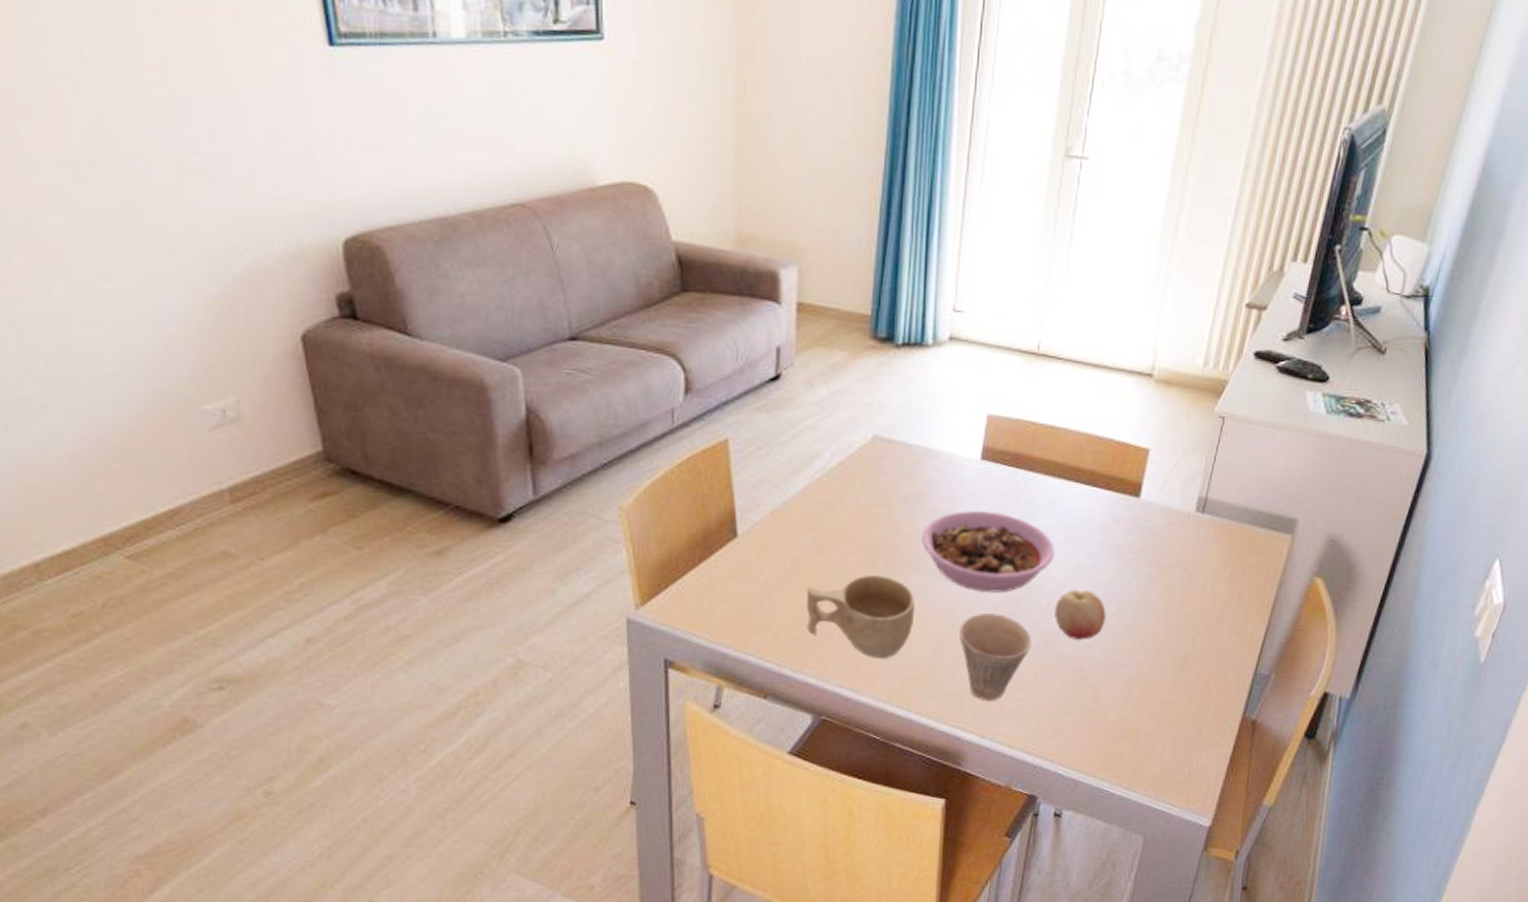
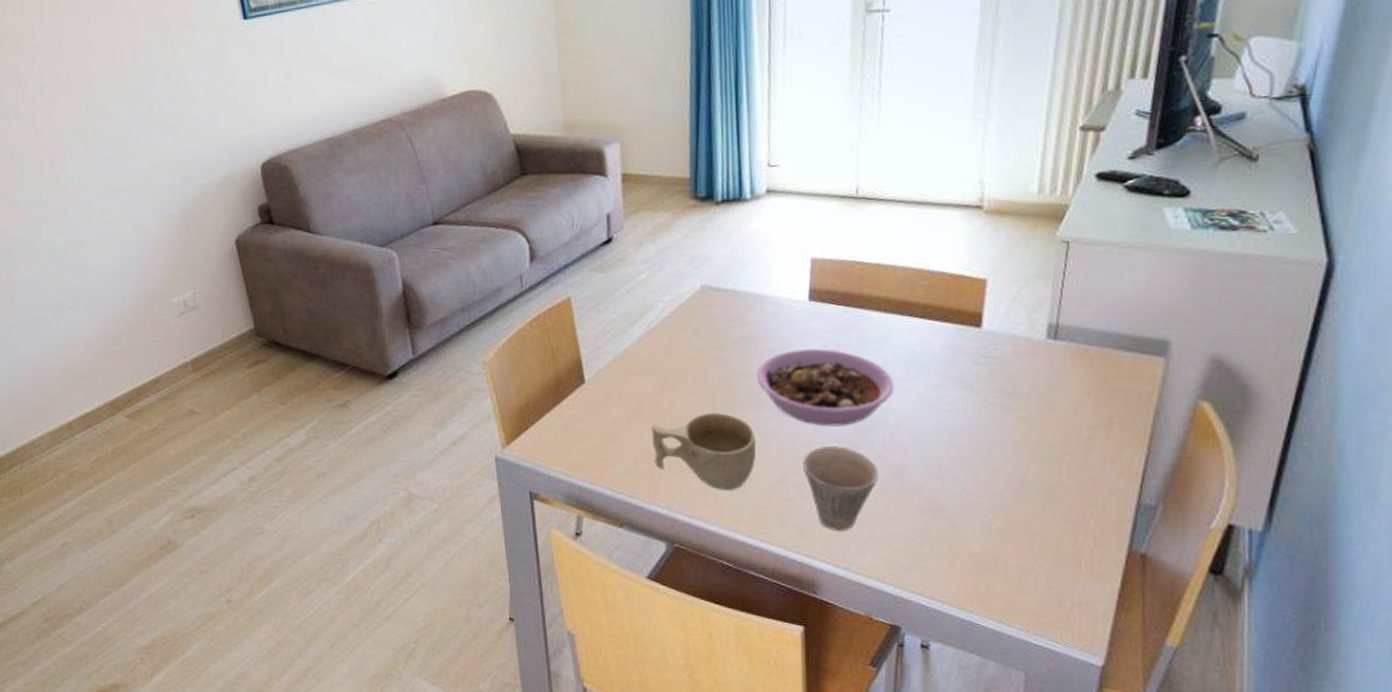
fruit: present [1053,589,1106,641] -> none [899,421,957,471]

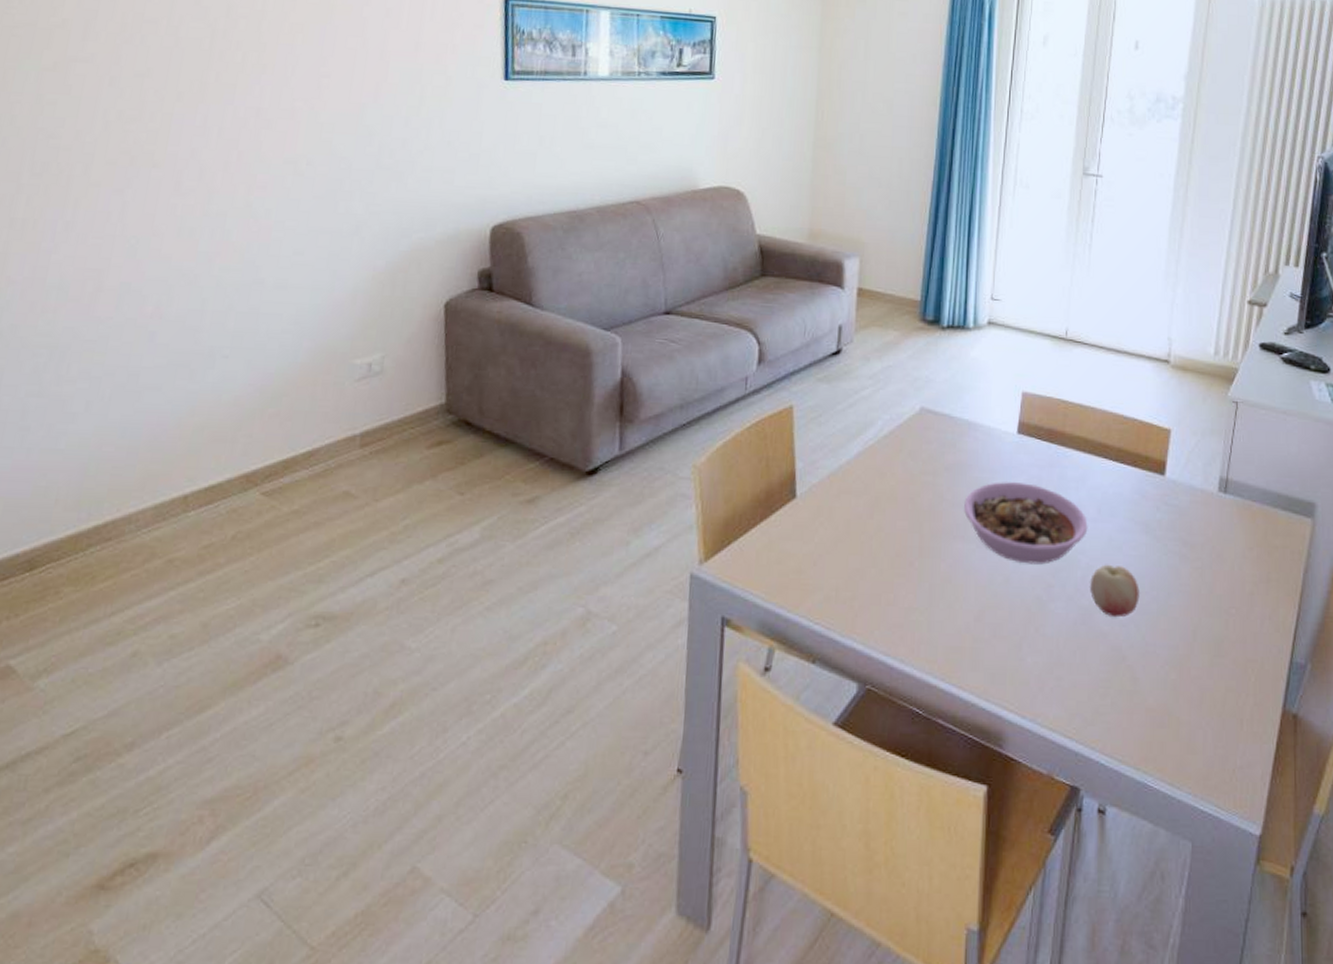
cup: present [651,413,757,490] -> none [855,541,958,627]
cup: present [802,446,880,532] -> none [999,585,1070,679]
fruit: none [899,421,957,471] -> present [1089,564,1140,618]

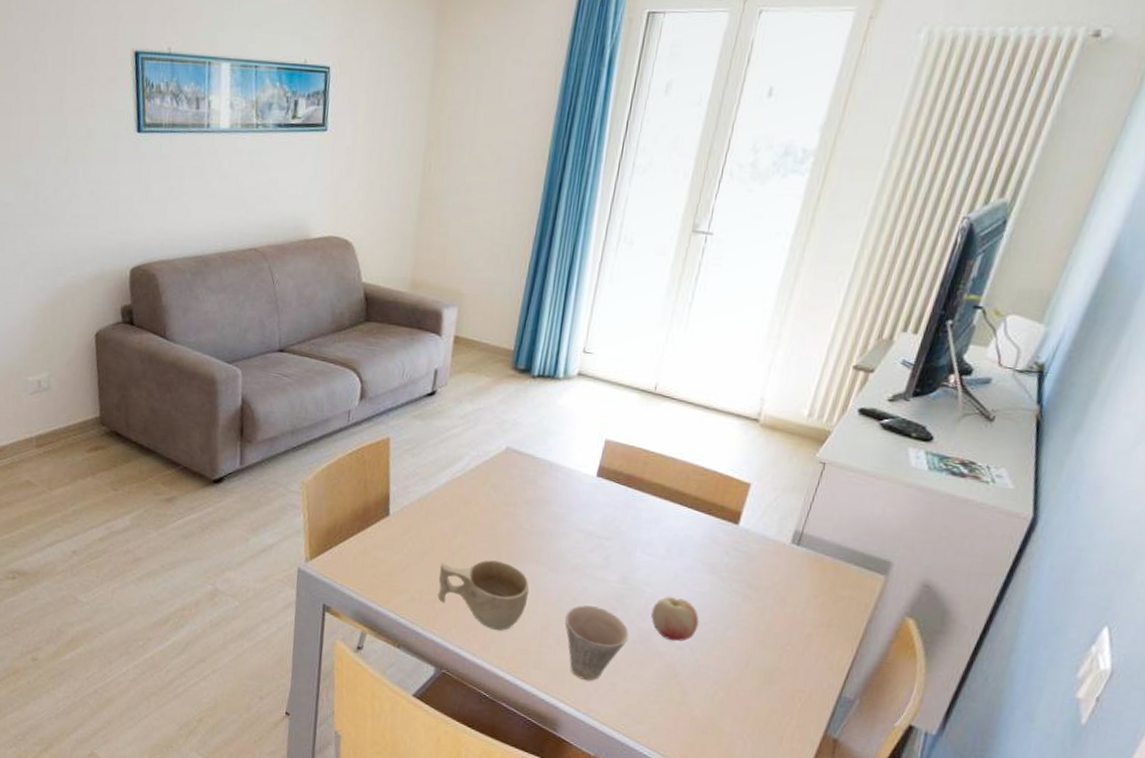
cup: none [855,541,958,627] -> present [437,560,530,631]
bowl: present [964,482,1088,565] -> none [540,517,656,591]
cup: none [999,585,1070,679] -> present [564,605,630,681]

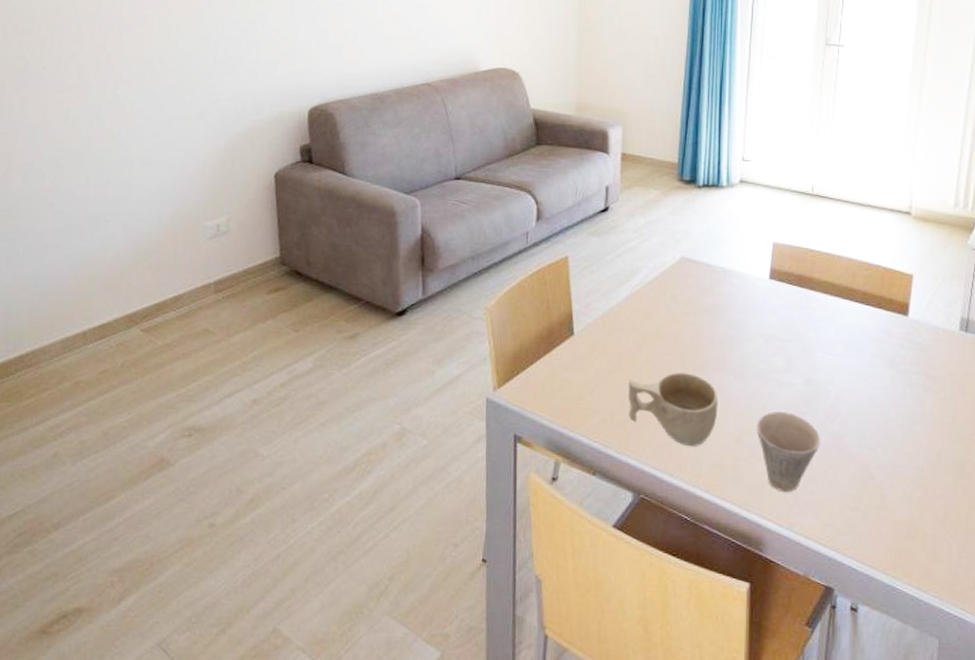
fruit: present [650,596,699,642] -> none [838,394,886,442]

